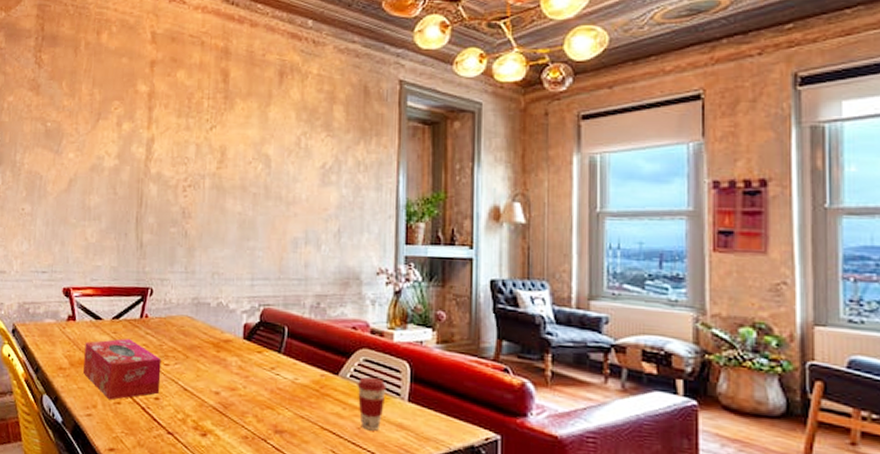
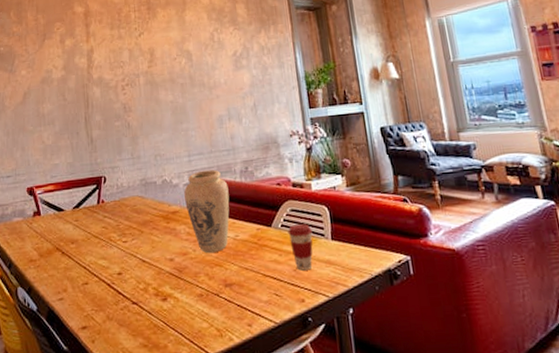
tissue box: present [83,338,161,400] -> none [51,224,122,282]
vase: none [240,298,294,393] -> present [183,169,230,253]

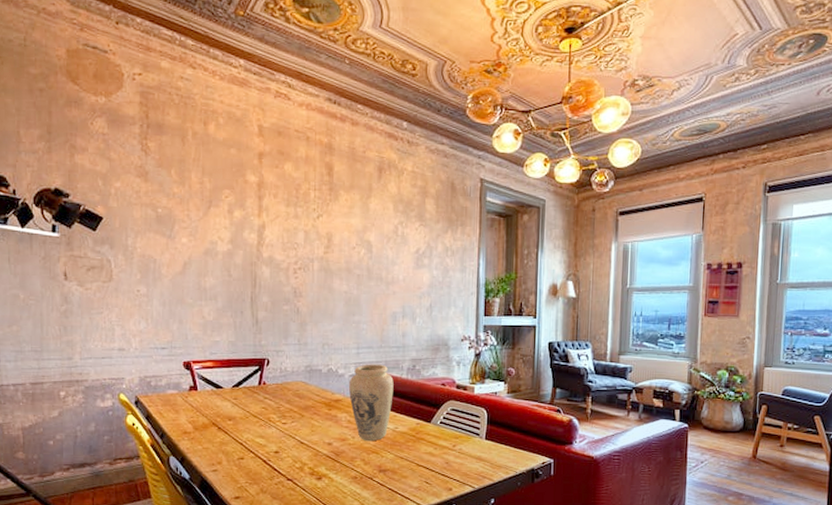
coffee cup: present [287,224,313,271] -> none [445,423,469,464]

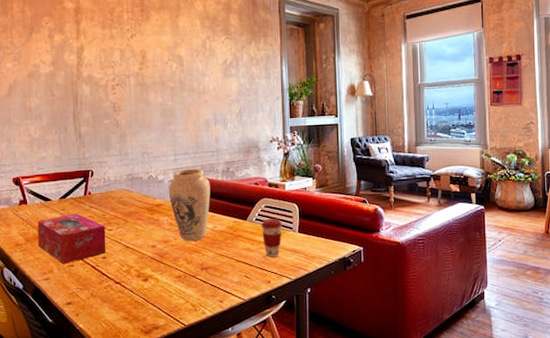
tissue box: none [207,404,279,457] -> present [37,213,106,265]
coffee cup: none [445,423,469,464] -> present [261,219,282,257]

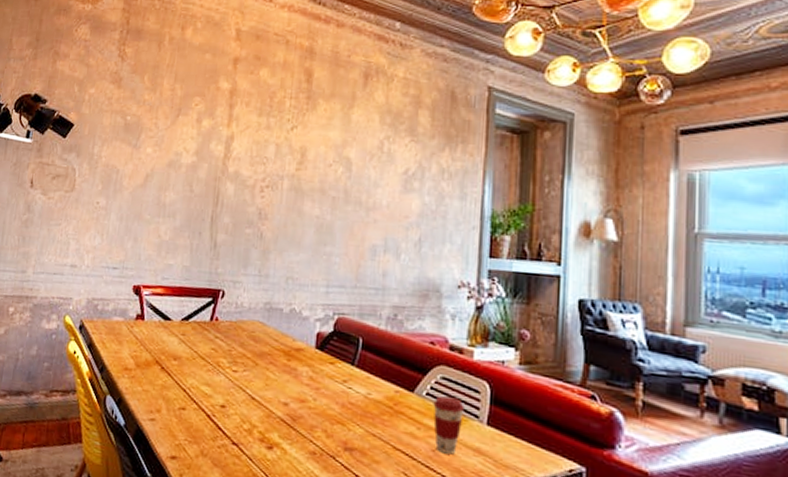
tissue box: present [37,213,106,265] -> none [149,341,230,406]
vase: present [168,168,211,241] -> none [313,307,369,408]

